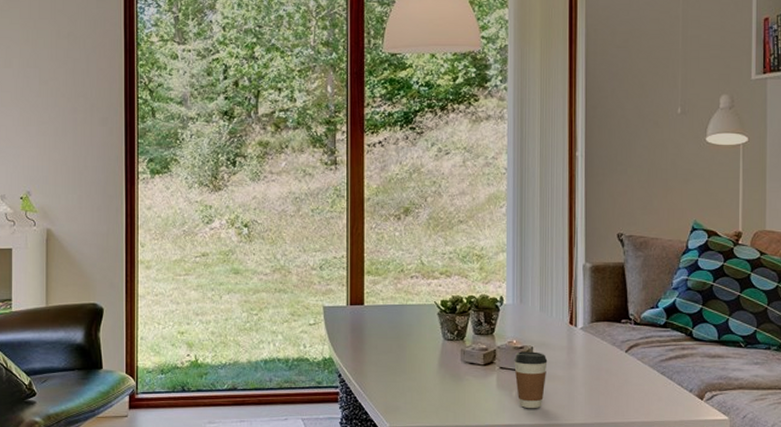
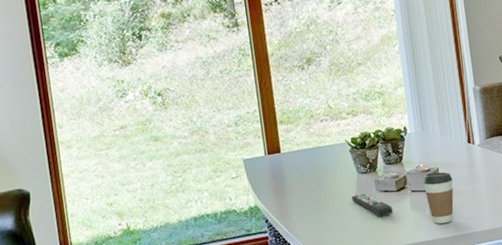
remote control: none [433,362,477,390] -> present [351,194,393,217]

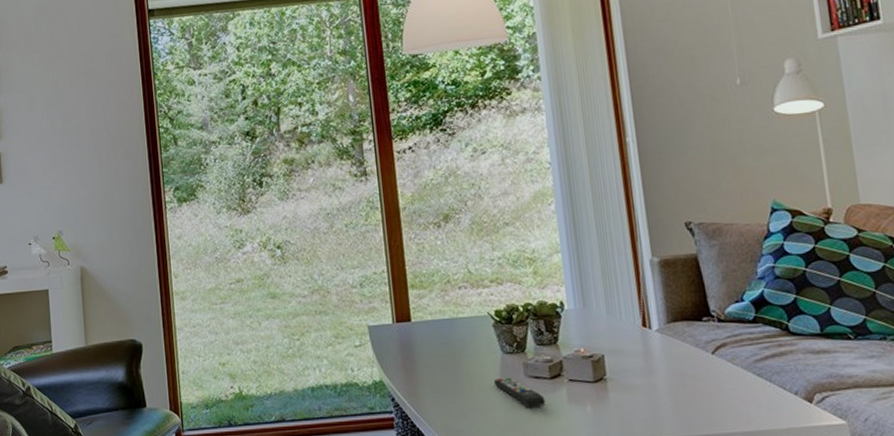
coffee cup: present [423,172,454,224] -> none [584,360,624,425]

